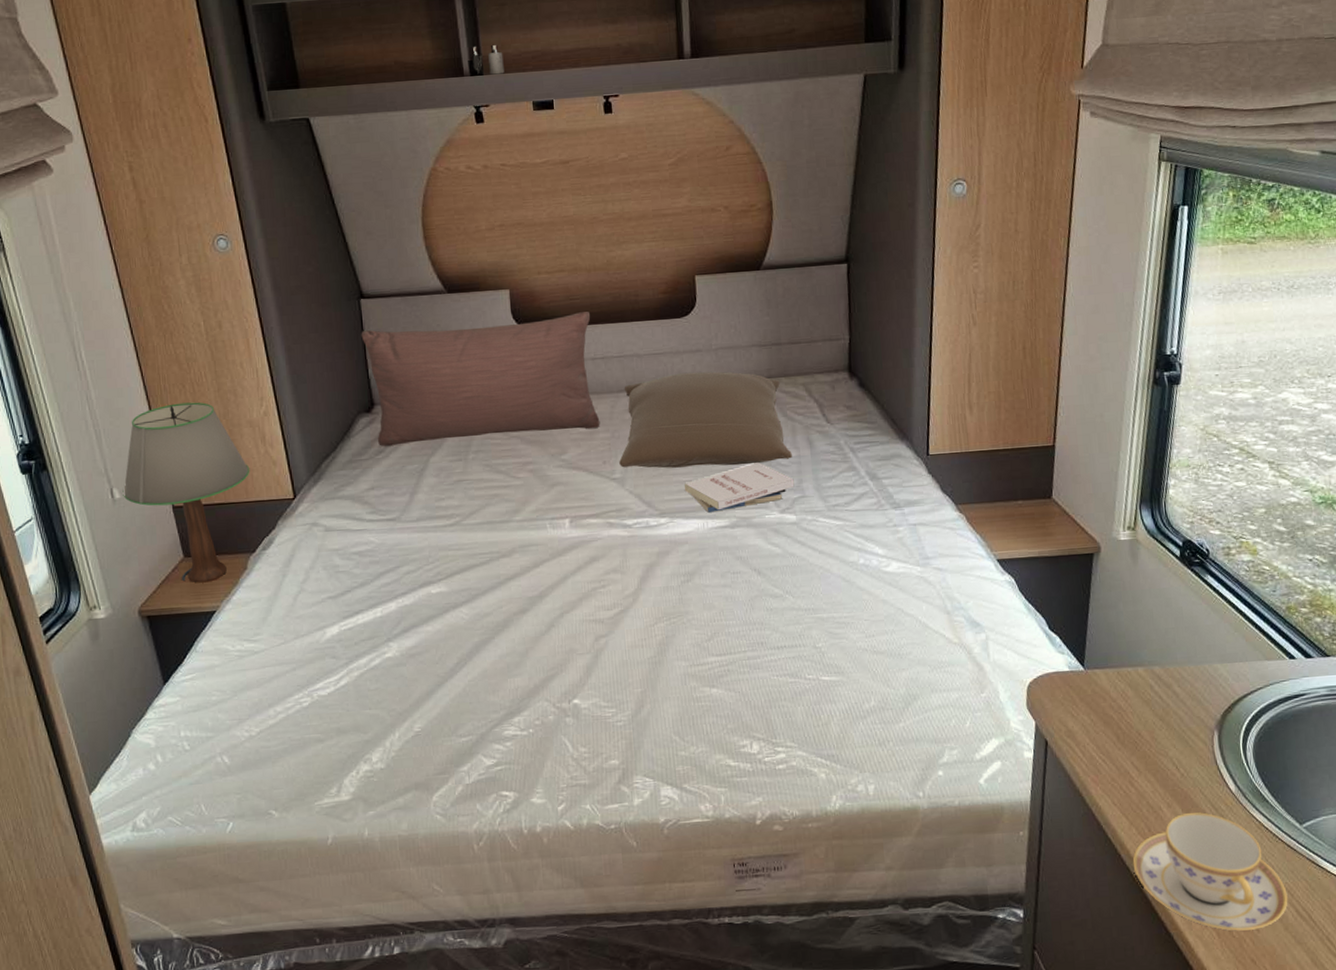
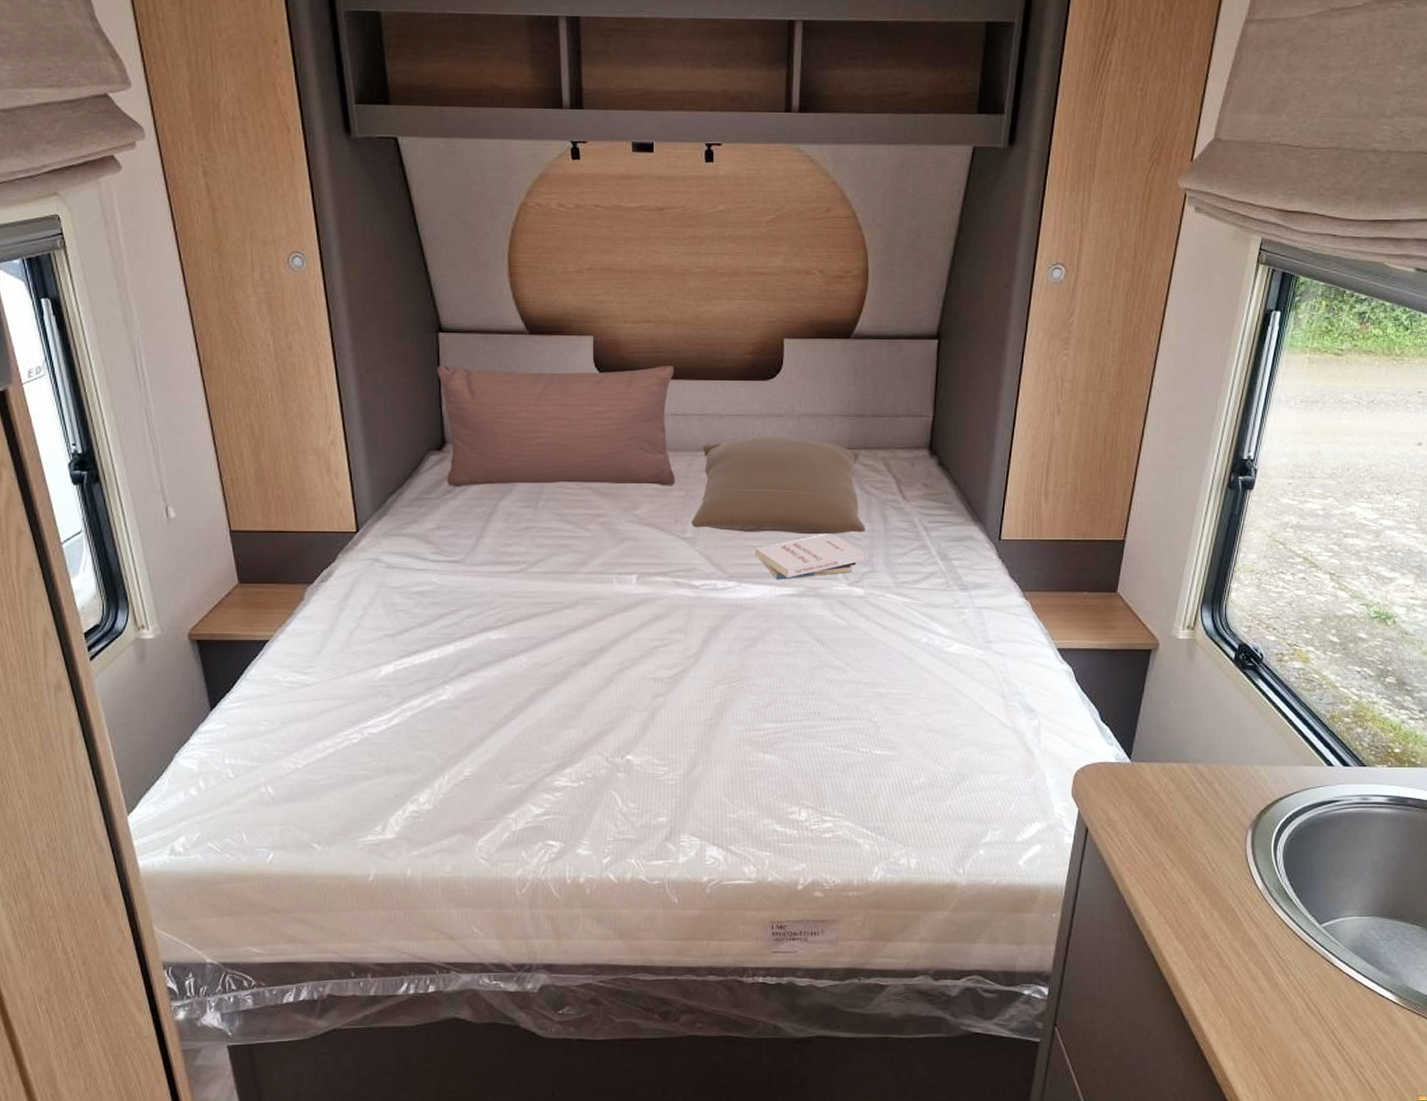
table lamp: present [122,402,250,583] -> none [178,424,313,611]
candle: present [468,44,505,76] -> none [568,77,605,110]
teacup: present [1132,812,1288,932] -> none [1157,907,1300,1021]

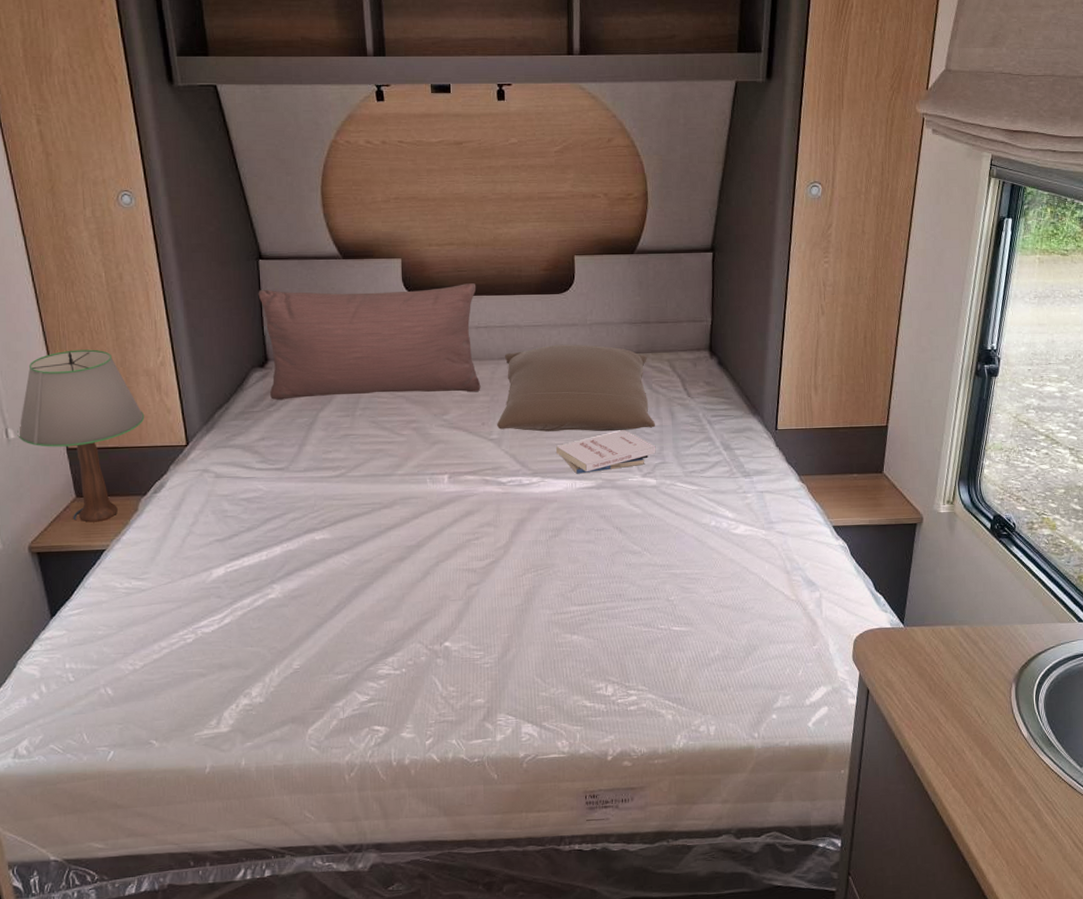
table lamp: none [178,424,313,611] -> present [17,349,145,523]

